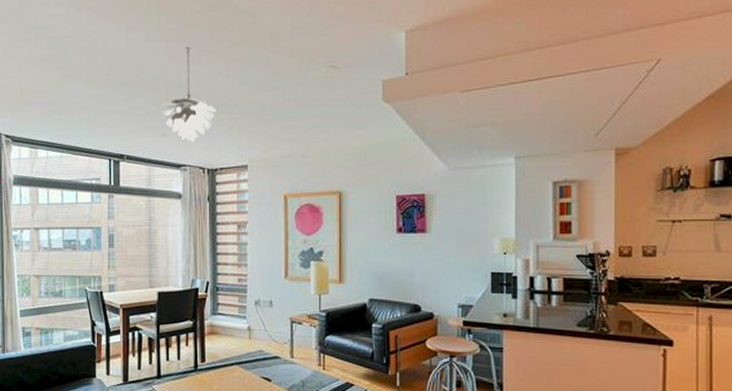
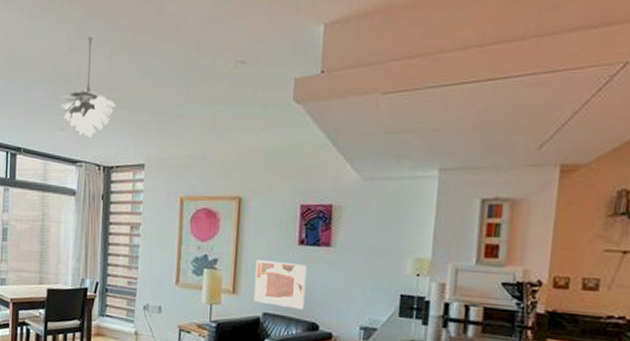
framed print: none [360,249,406,293] -> present [254,260,307,310]

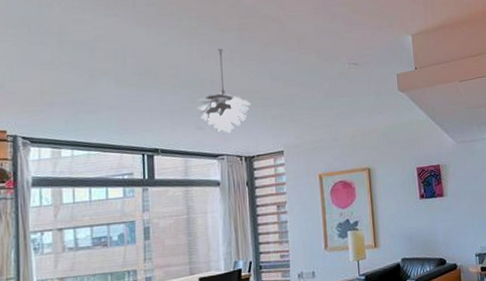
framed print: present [254,260,307,310] -> none [390,214,433,251]

